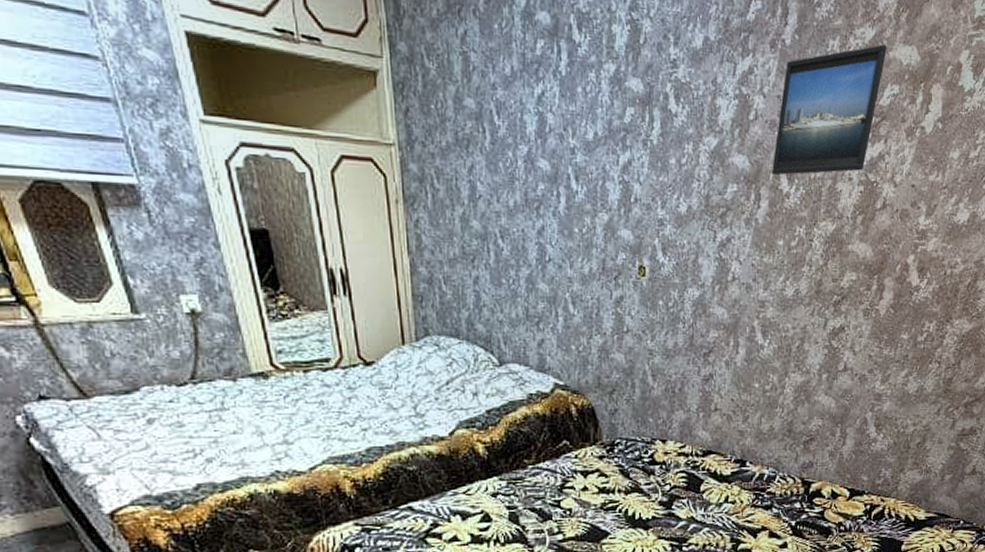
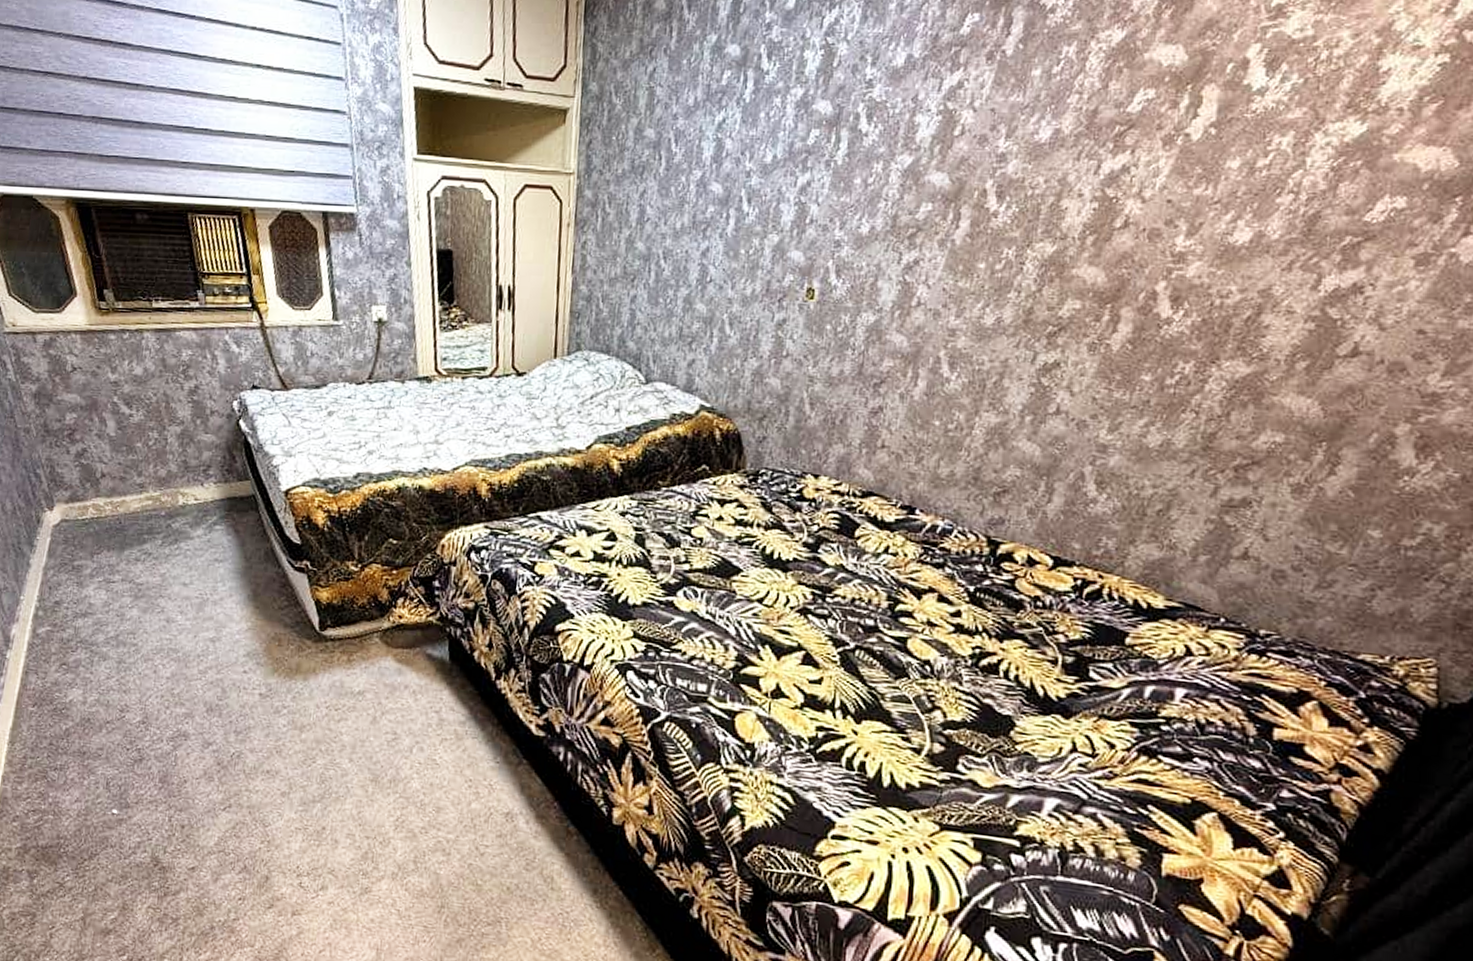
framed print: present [772,44,887,176] -> none [977,45,1141,193]

